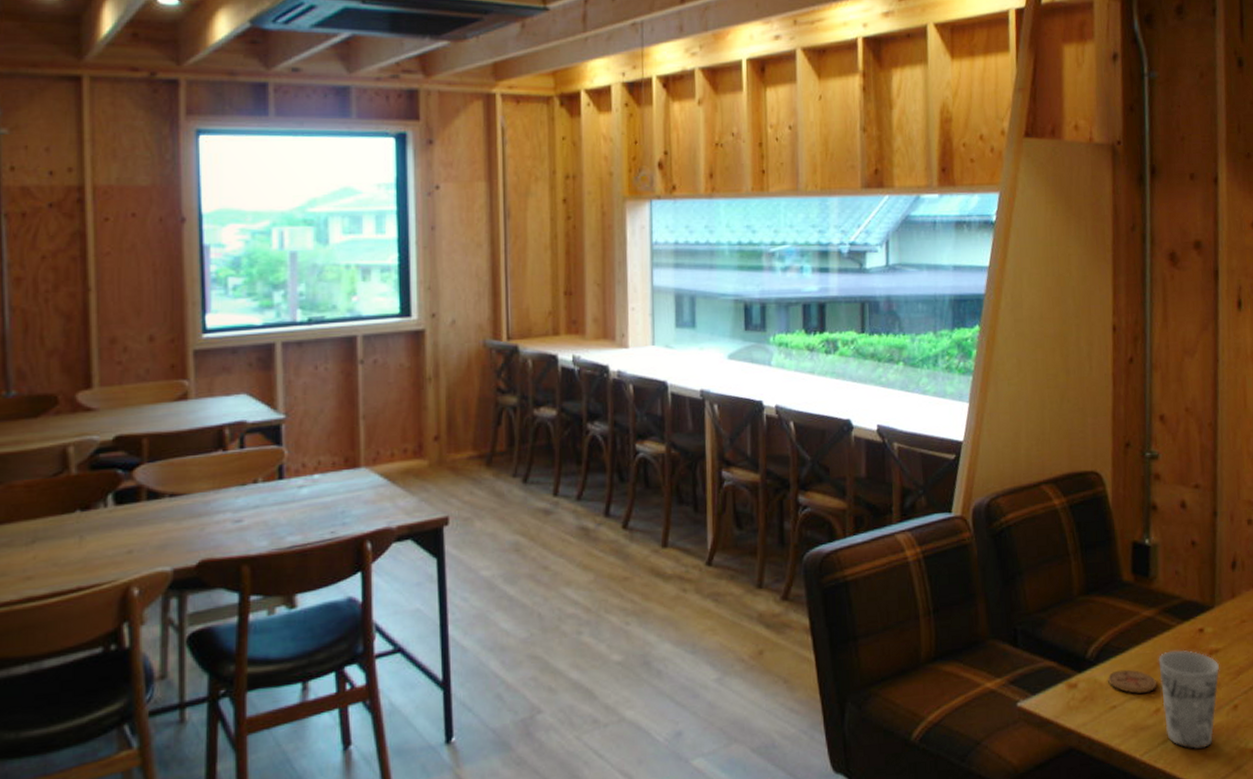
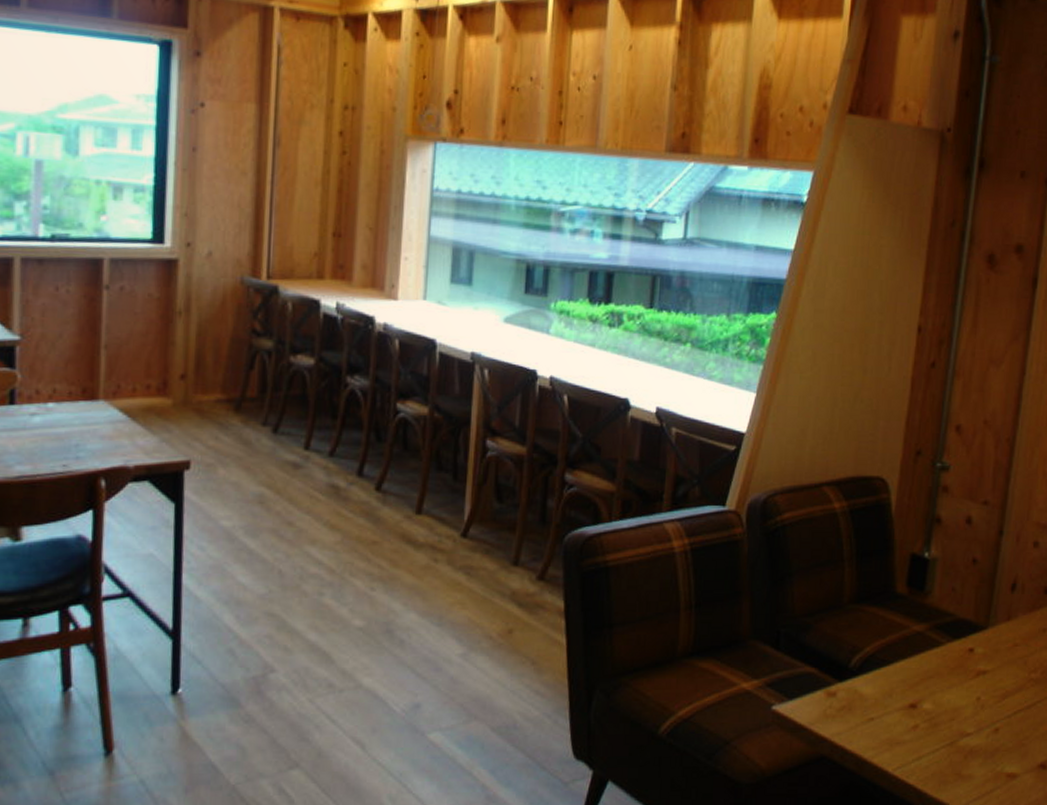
coaster: present [1108,669,1157,694] -> none [869,682,919,709]
cup: present [1158,649,1220,749] -> none [922,668,985,768]

